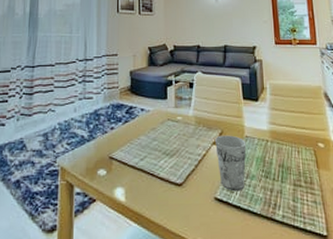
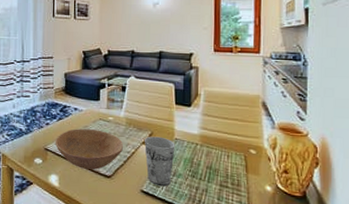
bowl: none [120,132,194,179] -> present [54,129,124,170]

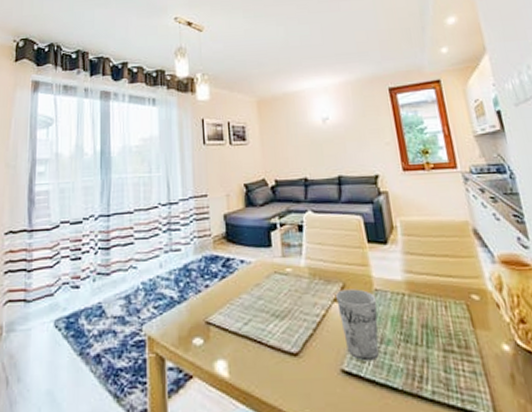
bowl: present [54,129,124,170] -> none [218,287,311,348]

